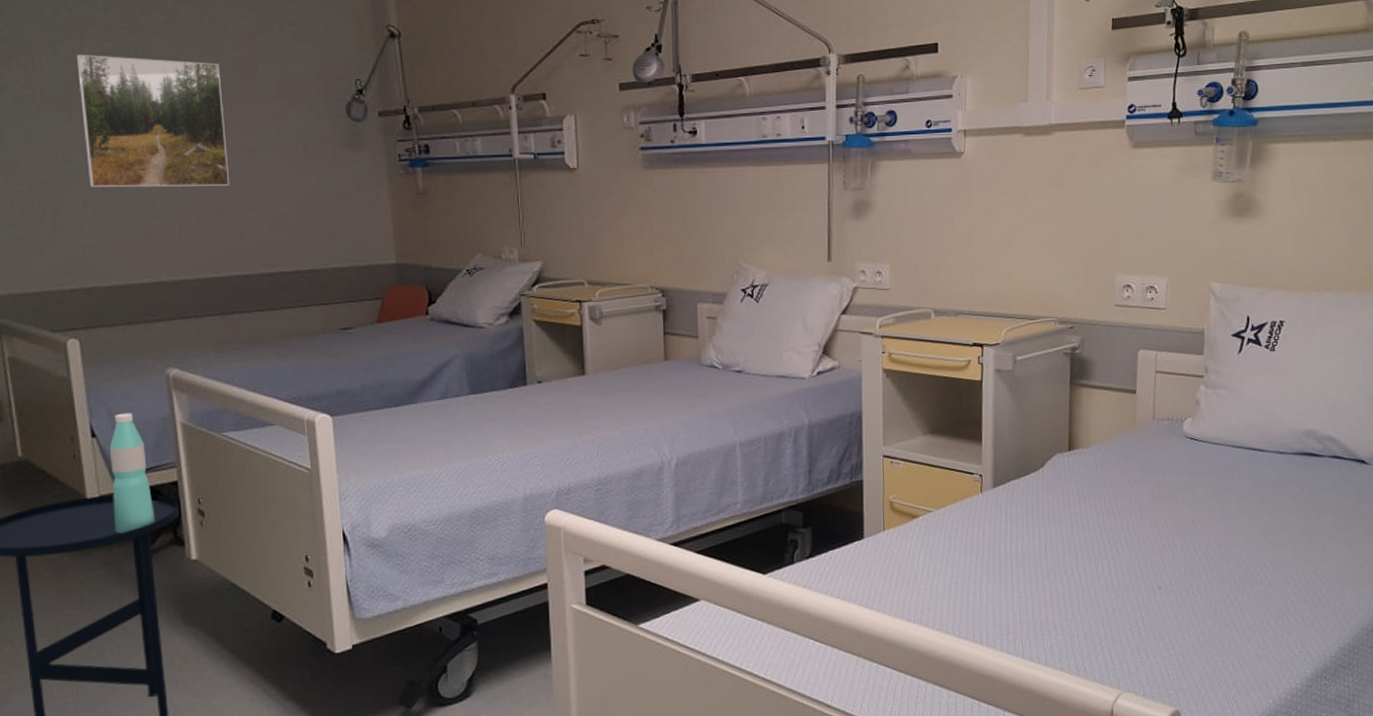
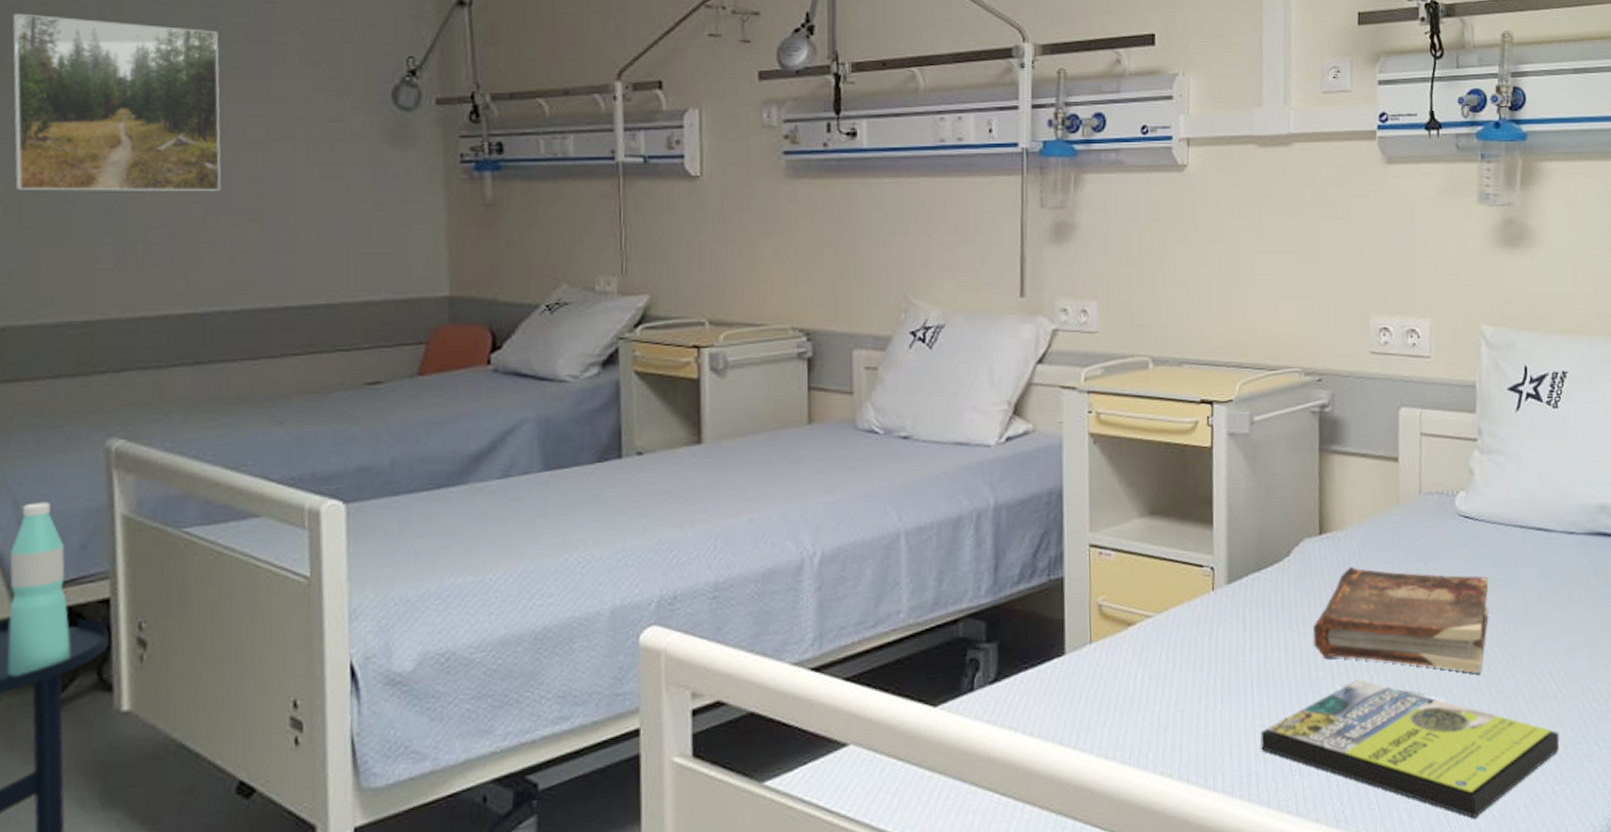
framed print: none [1017,564,1264,672] -> present [1260,679,1560,818]
book: none [1061,477,1209,563] -> present [1312,567,1489,674]

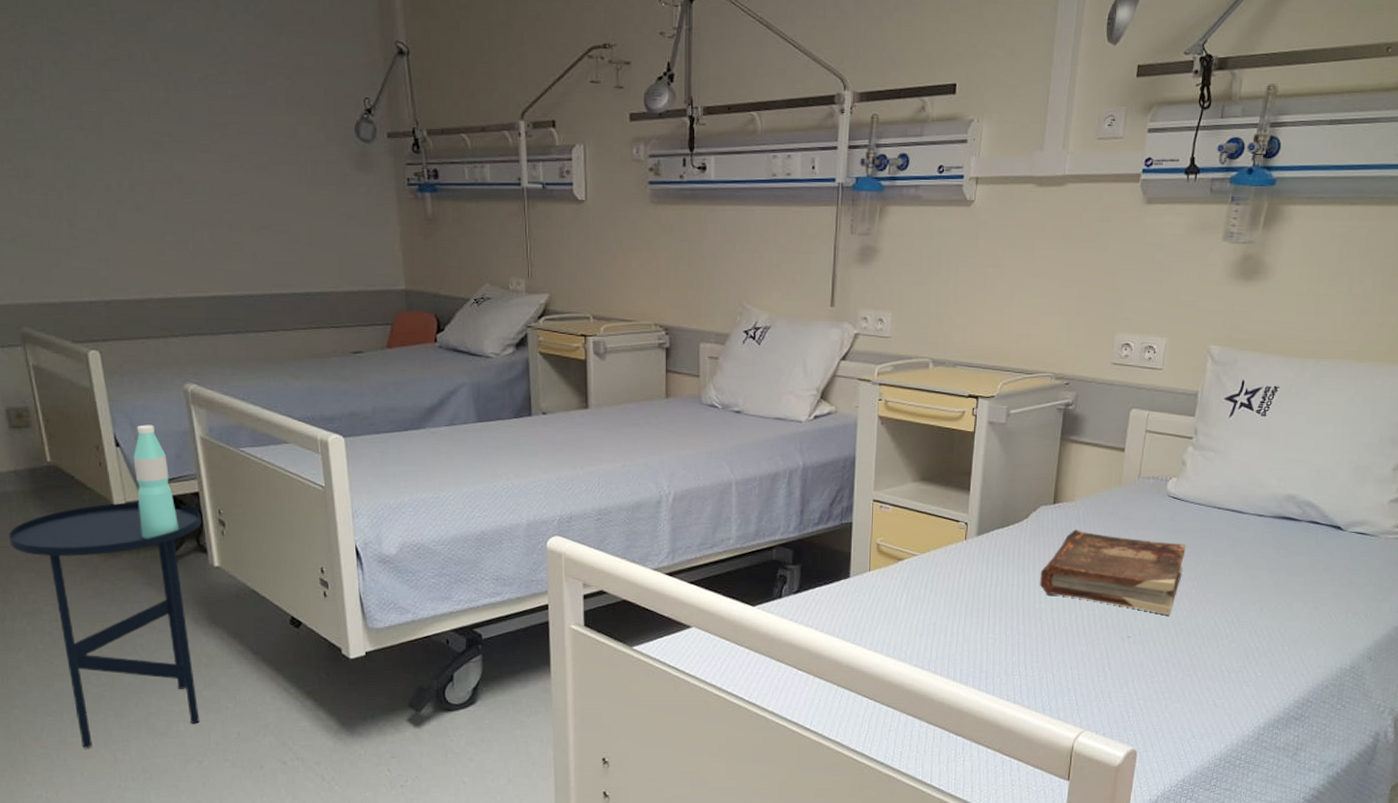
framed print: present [12,13,222,191] -> none [84,59,241,203]
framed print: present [1260,679,1560,818] -> none [991,612,1226,716]

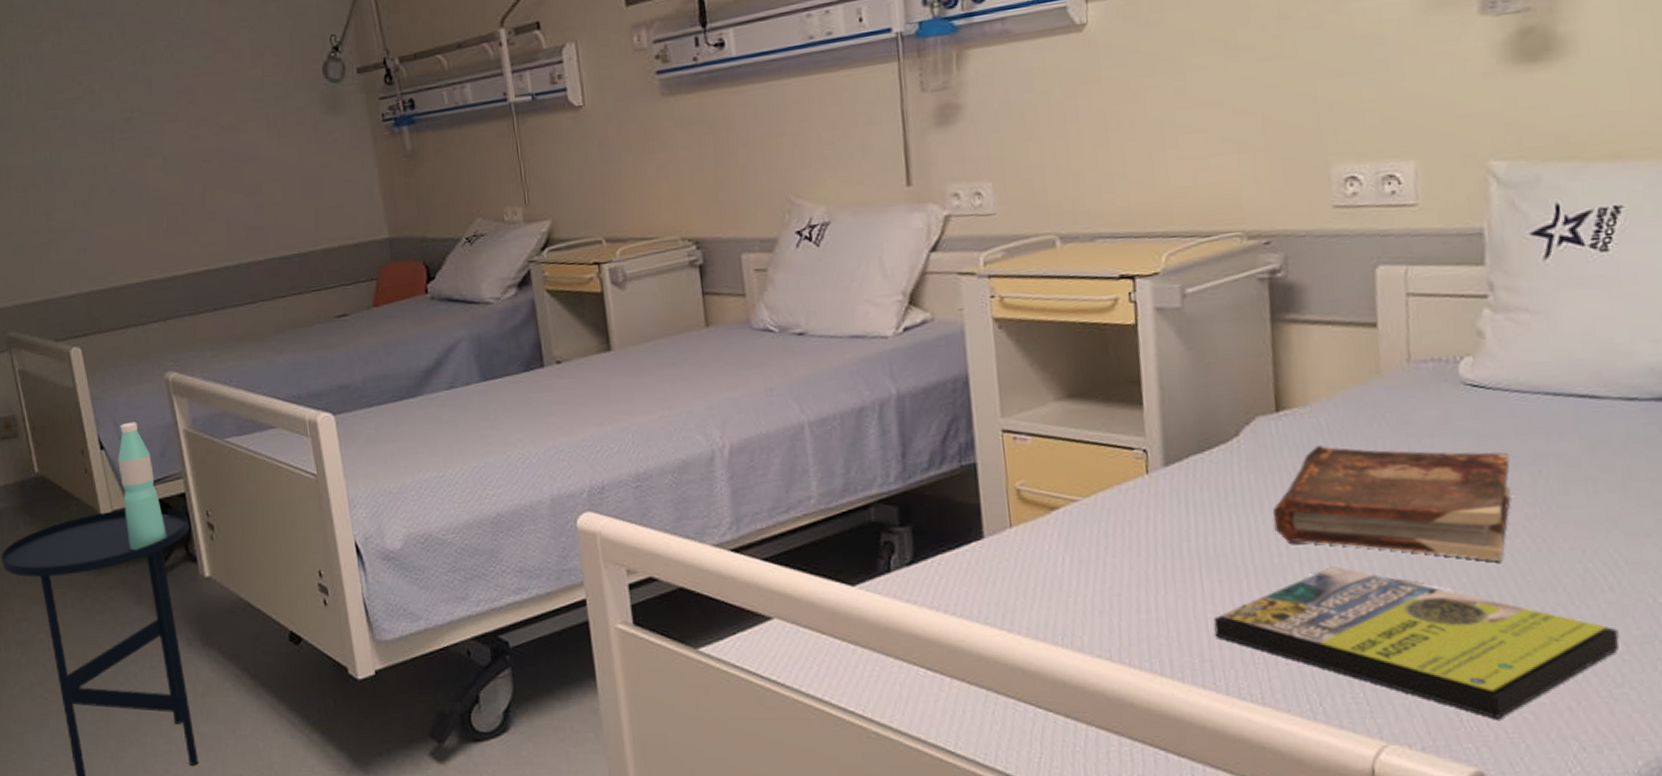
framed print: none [991,612,1226,716] -> present [1213,566,1620,718]

